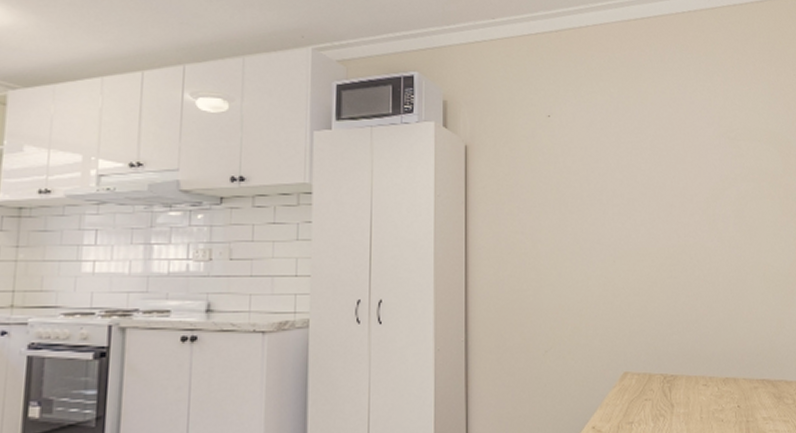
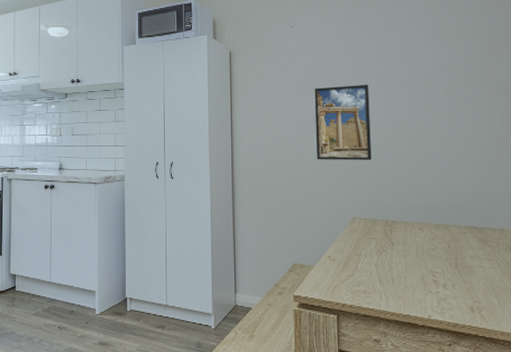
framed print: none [576,195,647,296] -> present [314,84,372,160]

